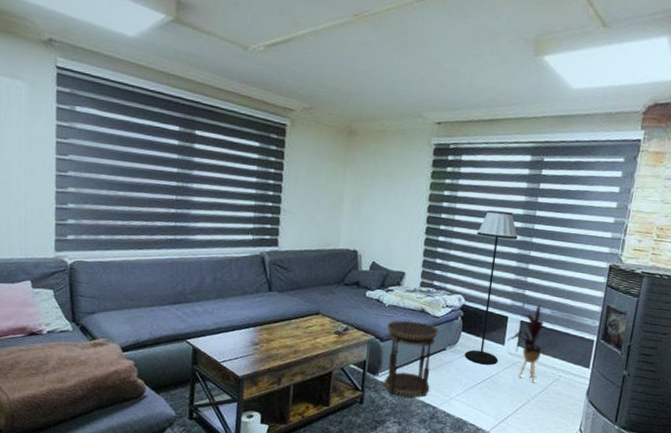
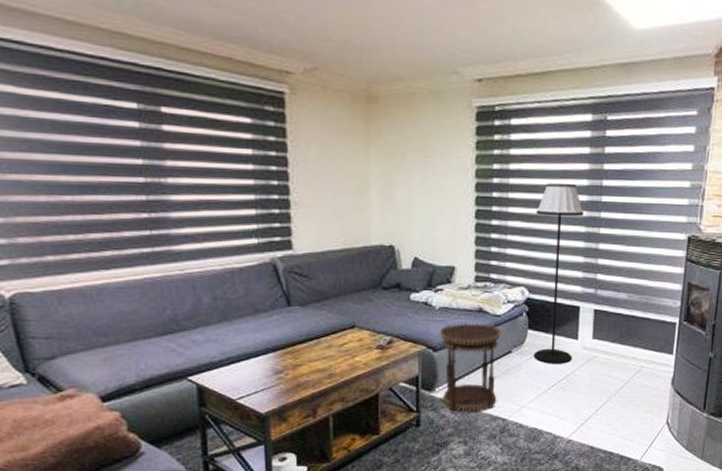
house plant: present [505,305,549,383] -> none [579,290,627,378]

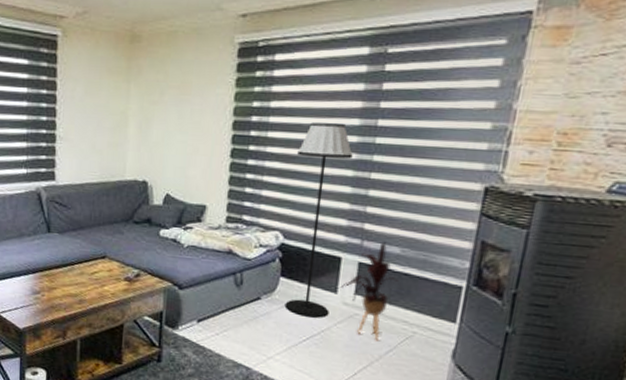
side table: present [439,322,501,412] -> none [184,262,251,356]
house plant: none [579,290,627,378] -> present [338,242,398,341]

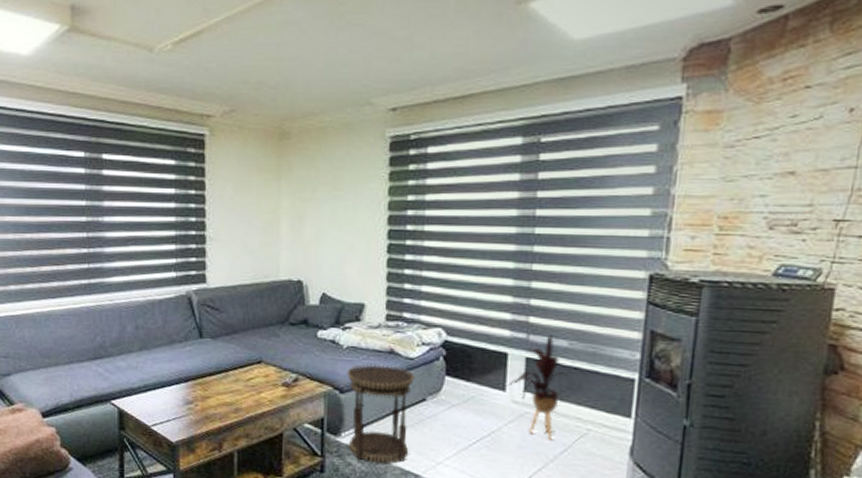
side table: none [184,262,251,356] -> present [346,363,415,463]
floor lamp: present [284,122,353,318] -> none [451,214,513,418]

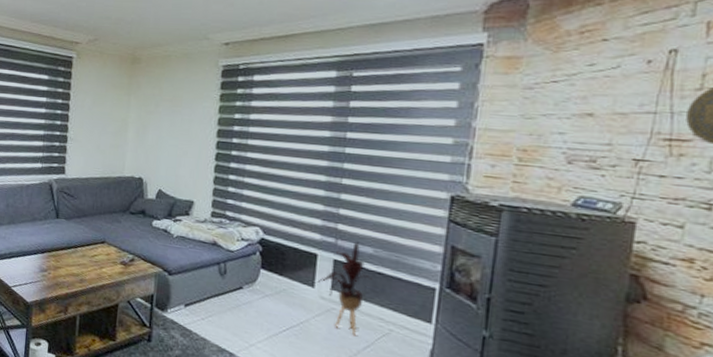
side table: present [346,363,415,463] -> none [172,252,234,340]

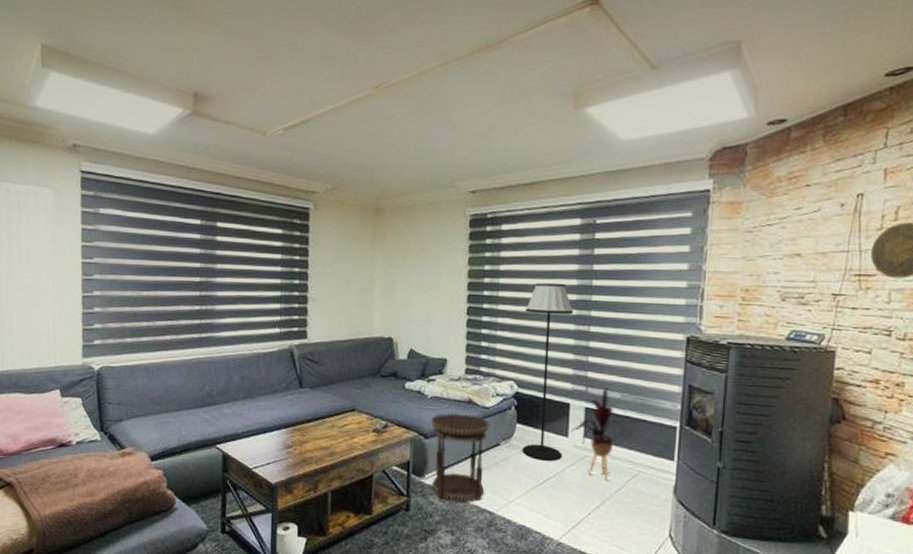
side table: none [172,252,234,340] -> present [430,412,490,502]
floor lamp: none [265,133,325,310] -> present [522,283,573,461]

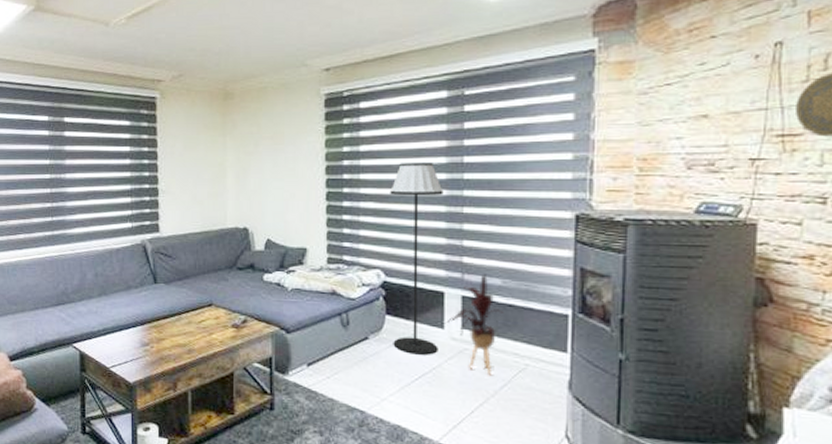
side table: present [430,412,490,502] -> none [292,304,356,400]

